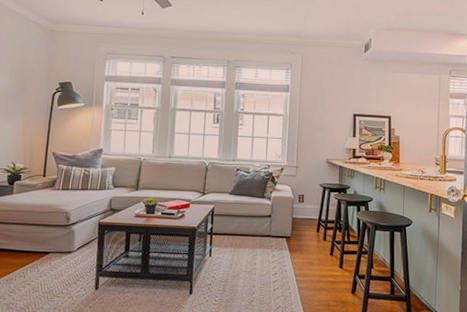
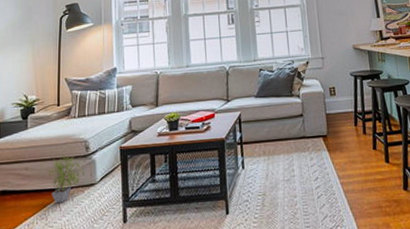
potted plant: none [27,221,65,265] -> present [45,154,86,204]

